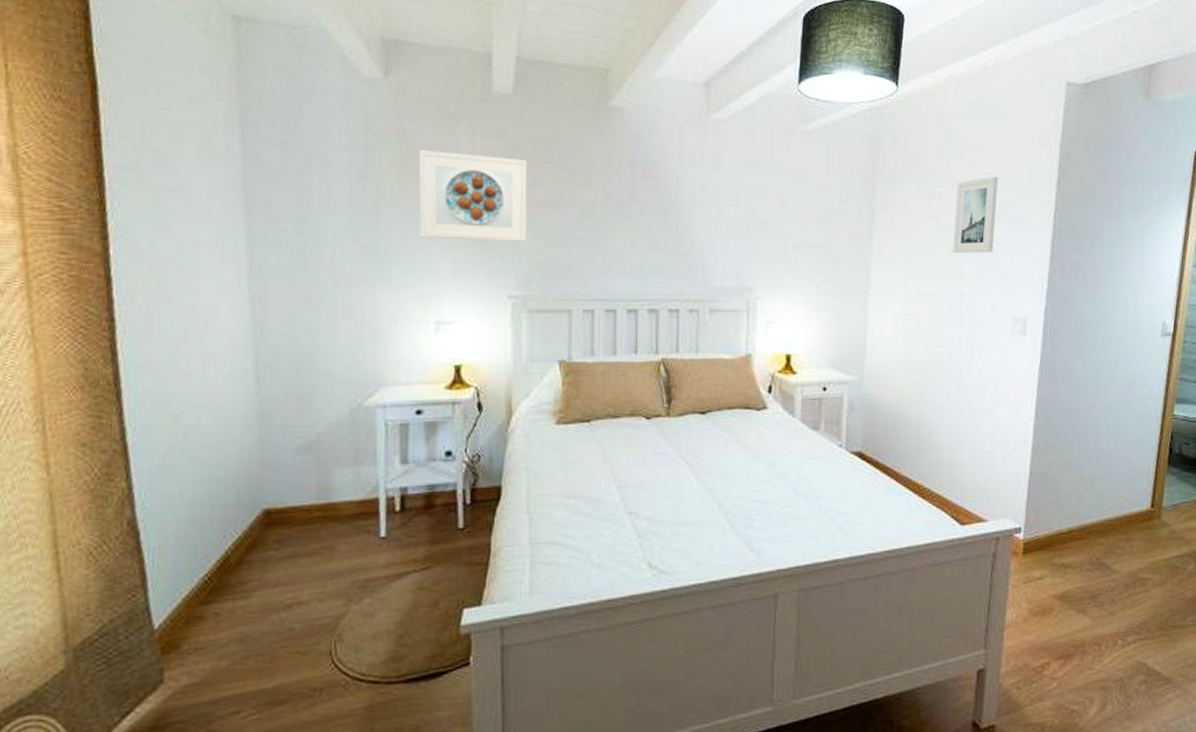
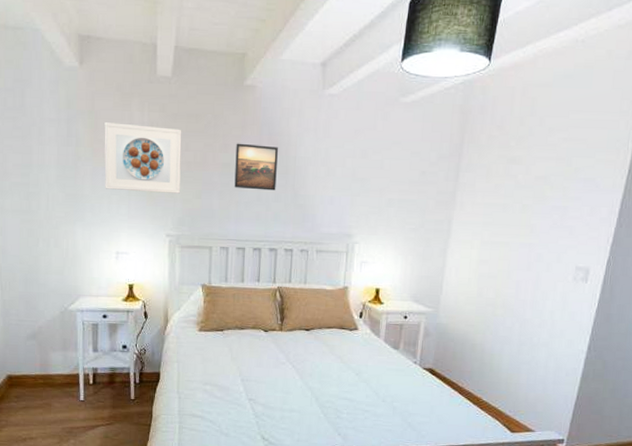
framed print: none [599,177,655,236] -> present [234,143,278,191]
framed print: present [953,176,999,253] -> none [527,142,577,210]

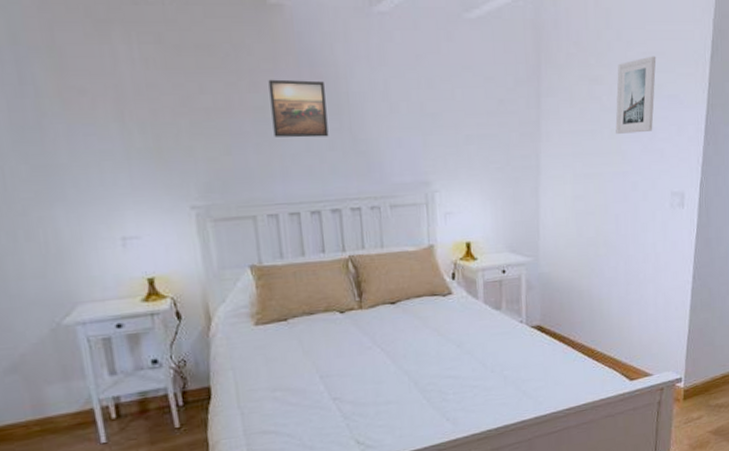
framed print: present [104,122,182,194] -> none [74,61,201,154]
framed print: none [527,142,577,210] -> present [615,56,656,134]

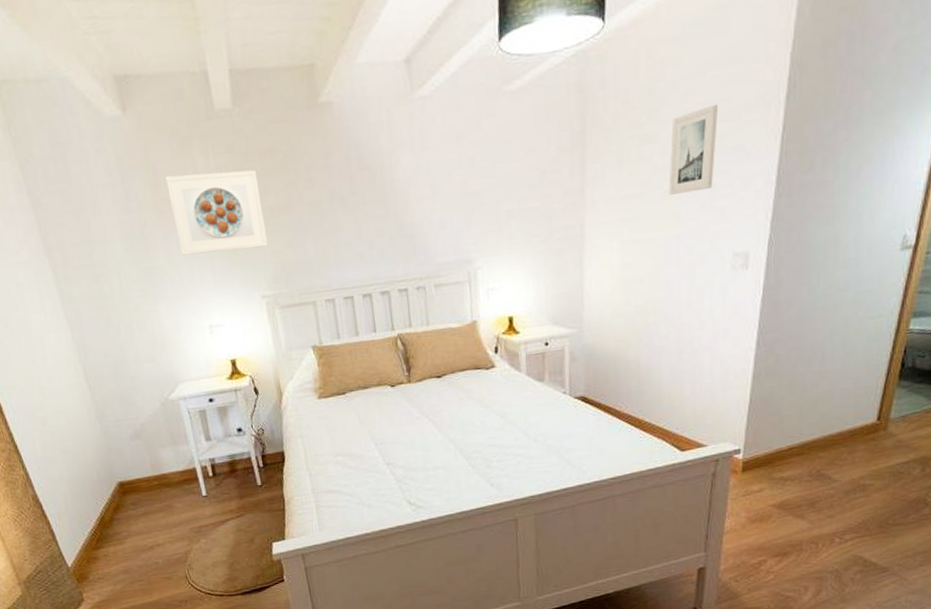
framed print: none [74,61,201,154] -> present [165,169,268,256]
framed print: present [268,79,329,138] -> none [322,171,377,229]

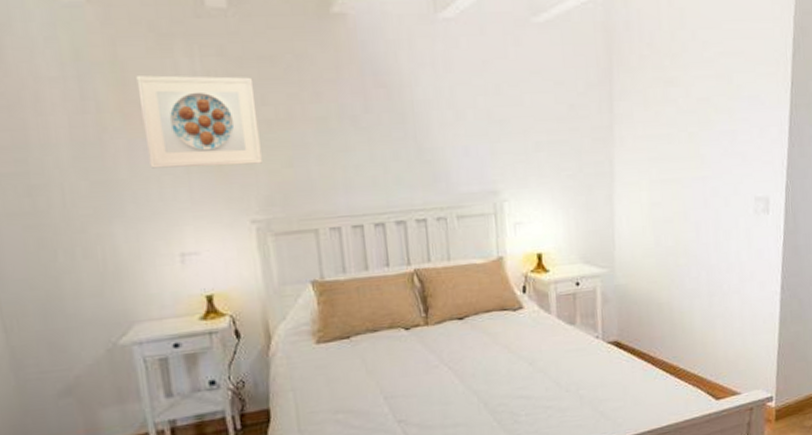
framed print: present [669,104,719,195] -> none [693,55,735,137]

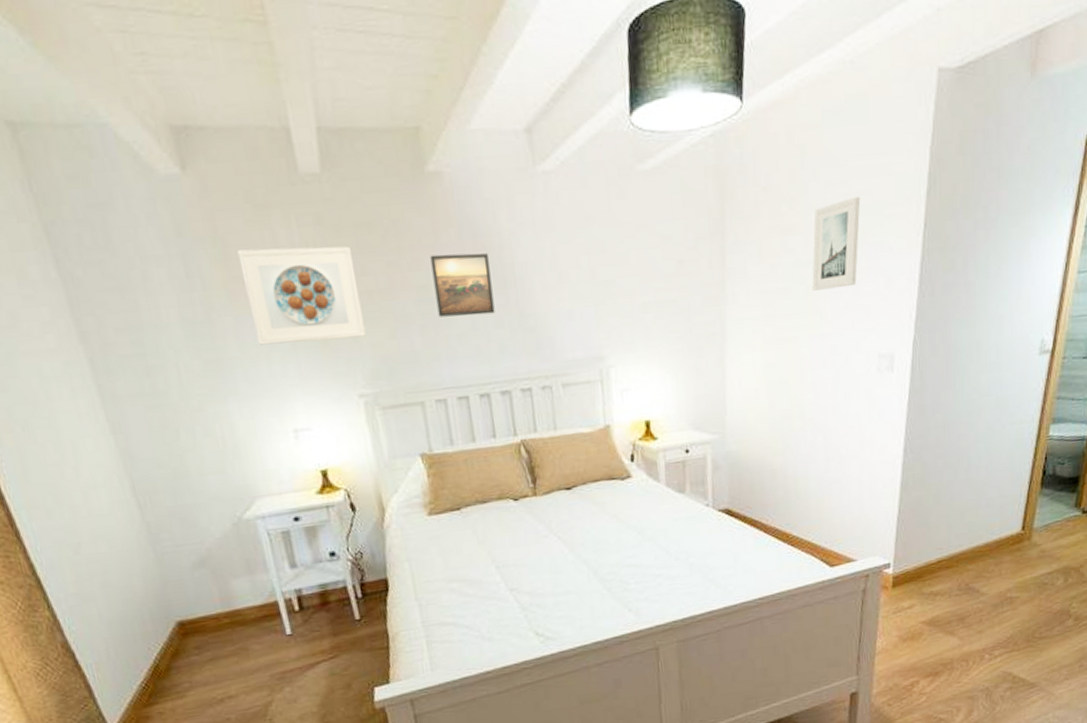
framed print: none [331,89,393,148] -> present [430,253,495,317]
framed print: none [693,55,735,137] -> present [812,196,861,291]

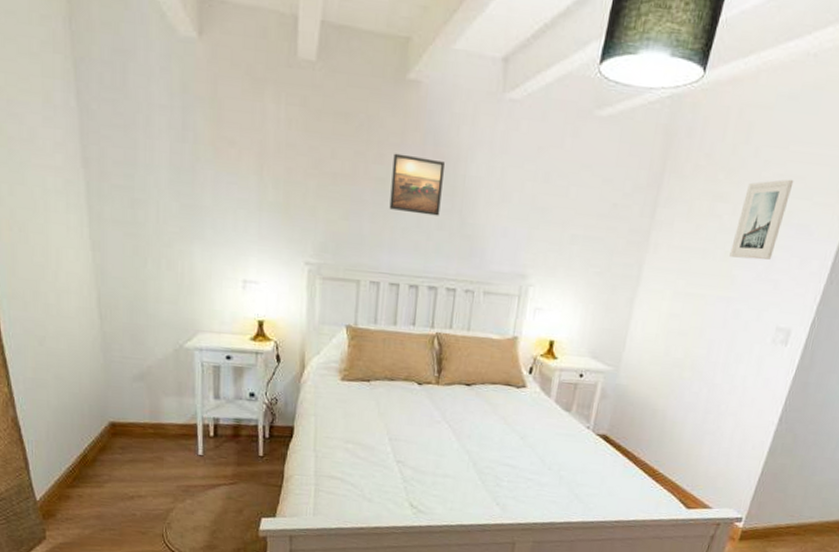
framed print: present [237,246,366,345] -> none [229,115,328,212]

